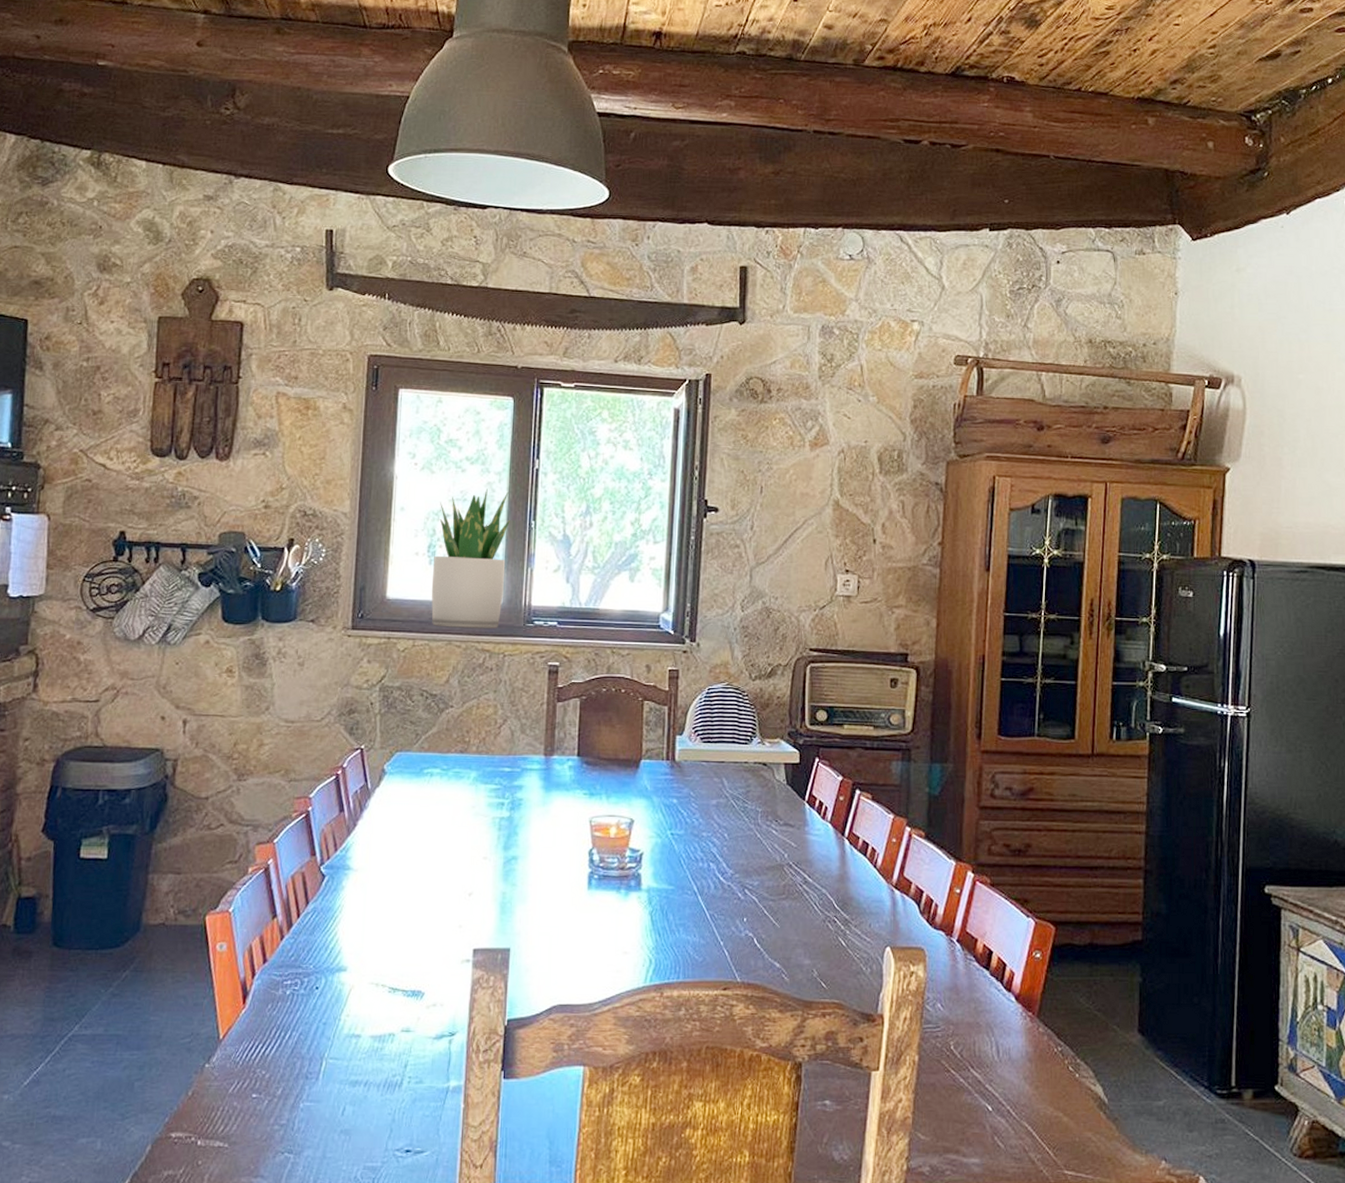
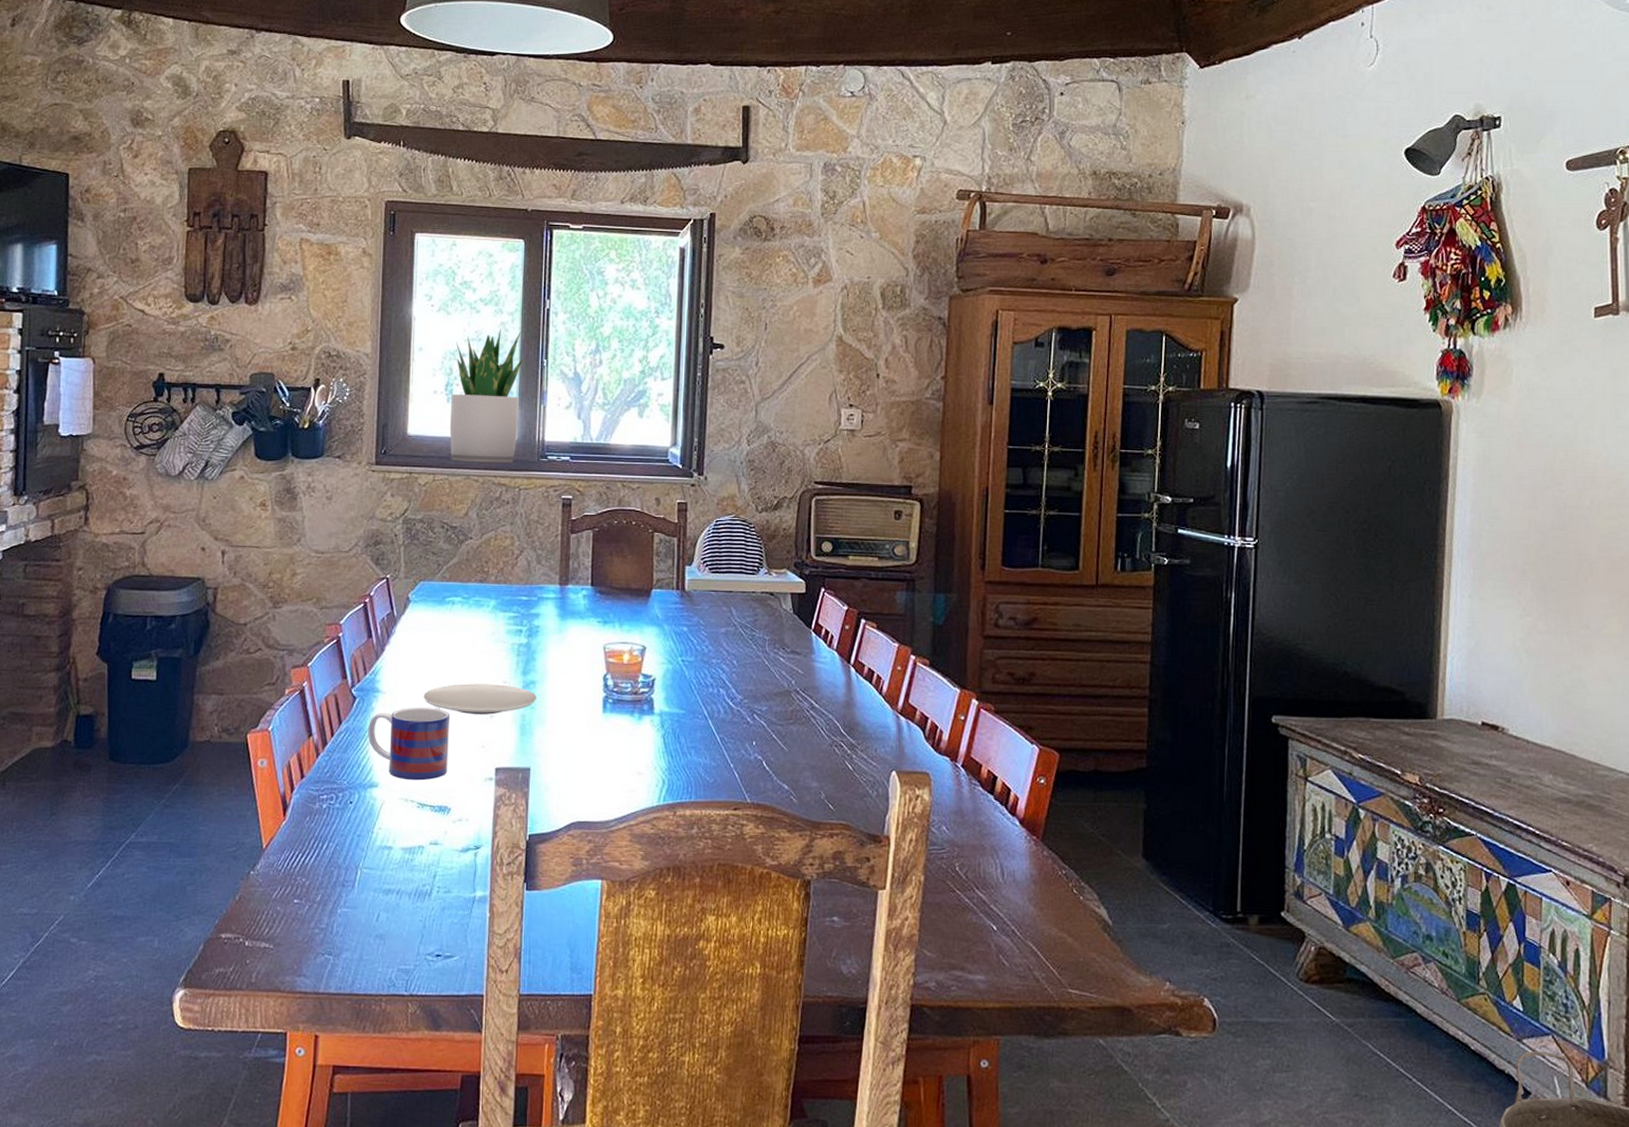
mug: none [337,885,426,964] -> present [368,707,450,781]
plate: none [398,860,518,892] -> present [424,683,536,714]

